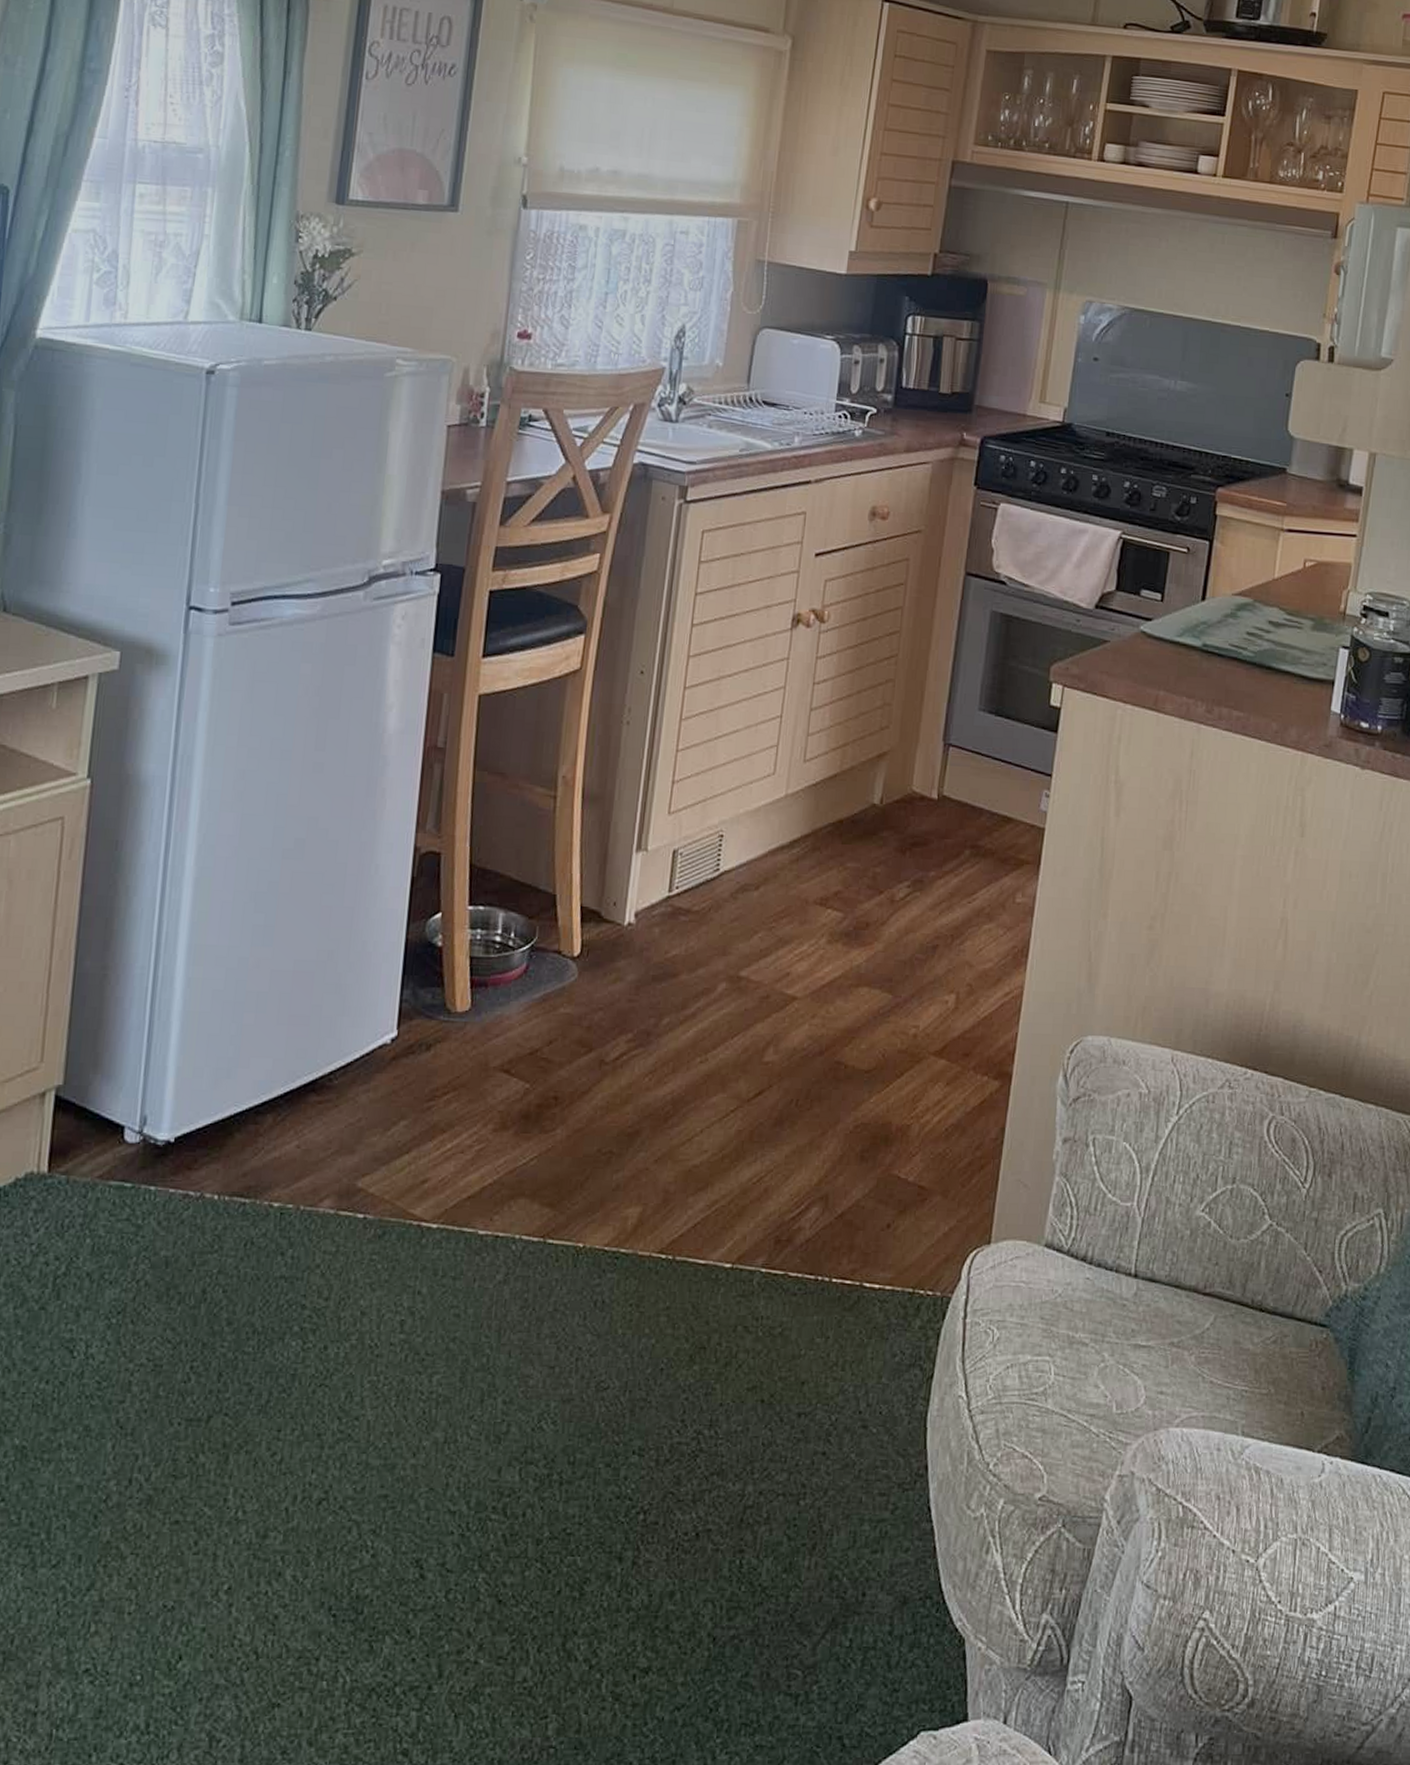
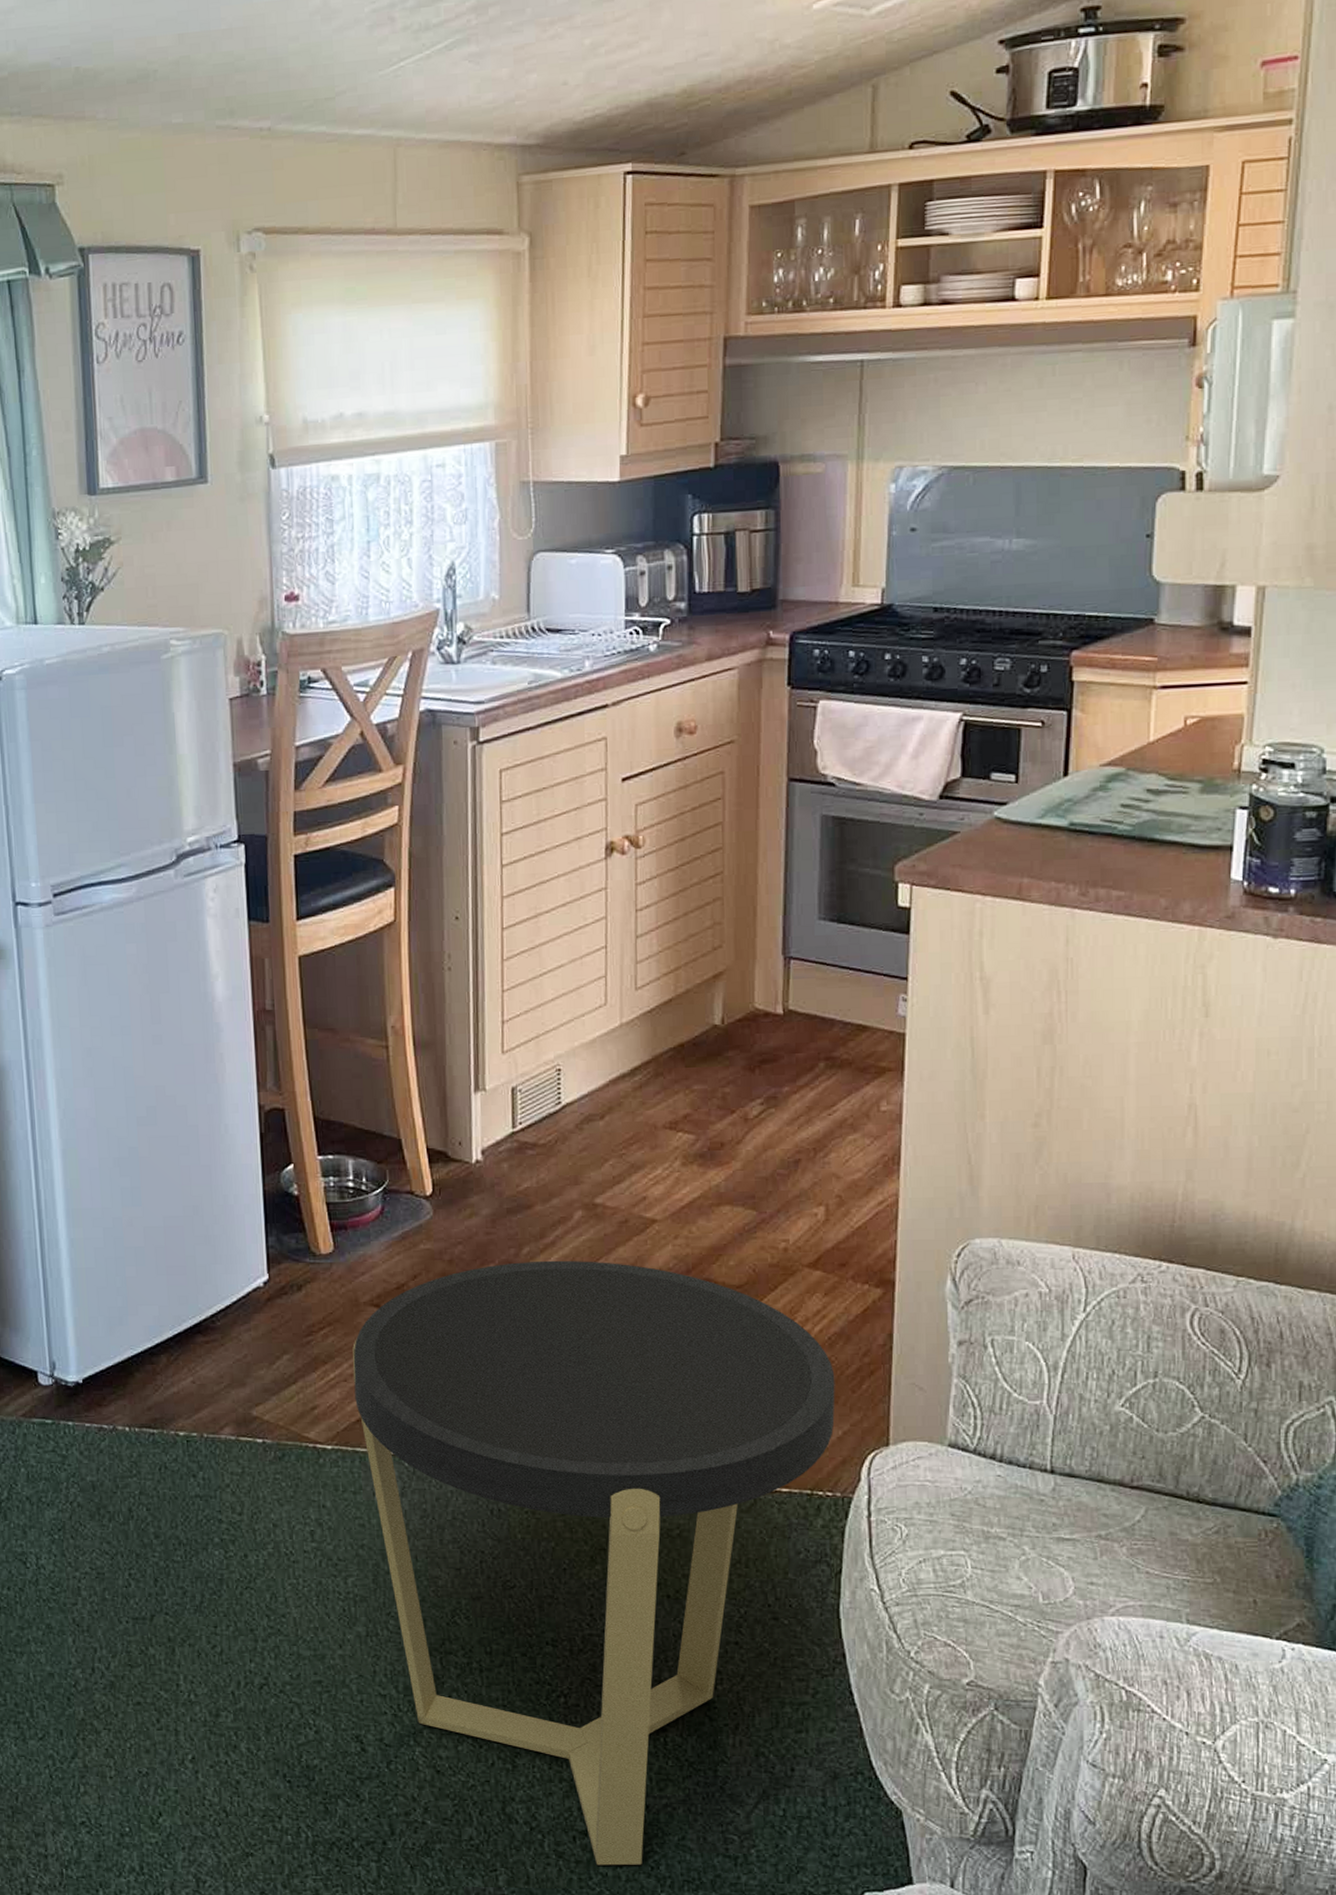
side table: none [469,1033,948,1709] -> present [352,1260,835,1866]

